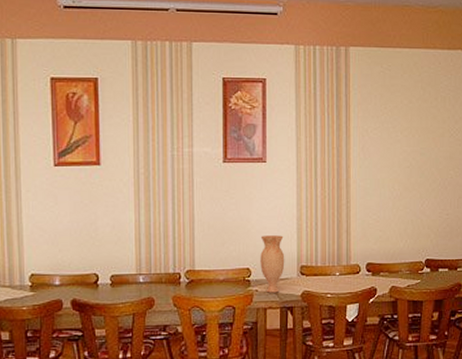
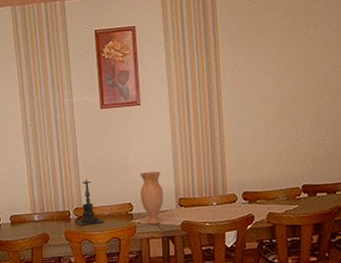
candle holder: none [187,238,219,290] -> present [76,178,105,225]

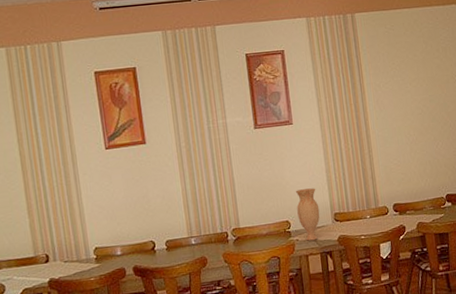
candle holder: present [76,178,105,225] -> none [234,198,264,246]

